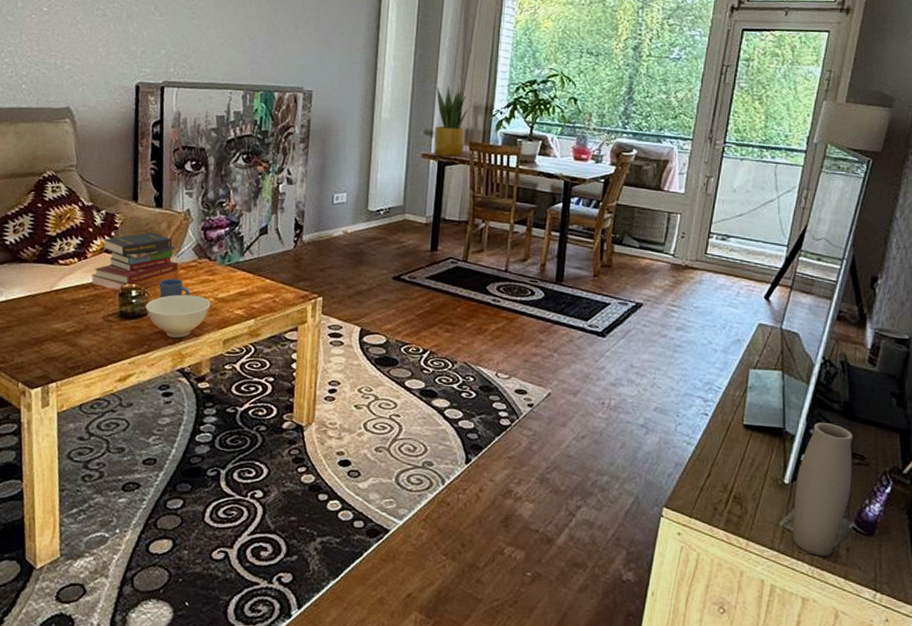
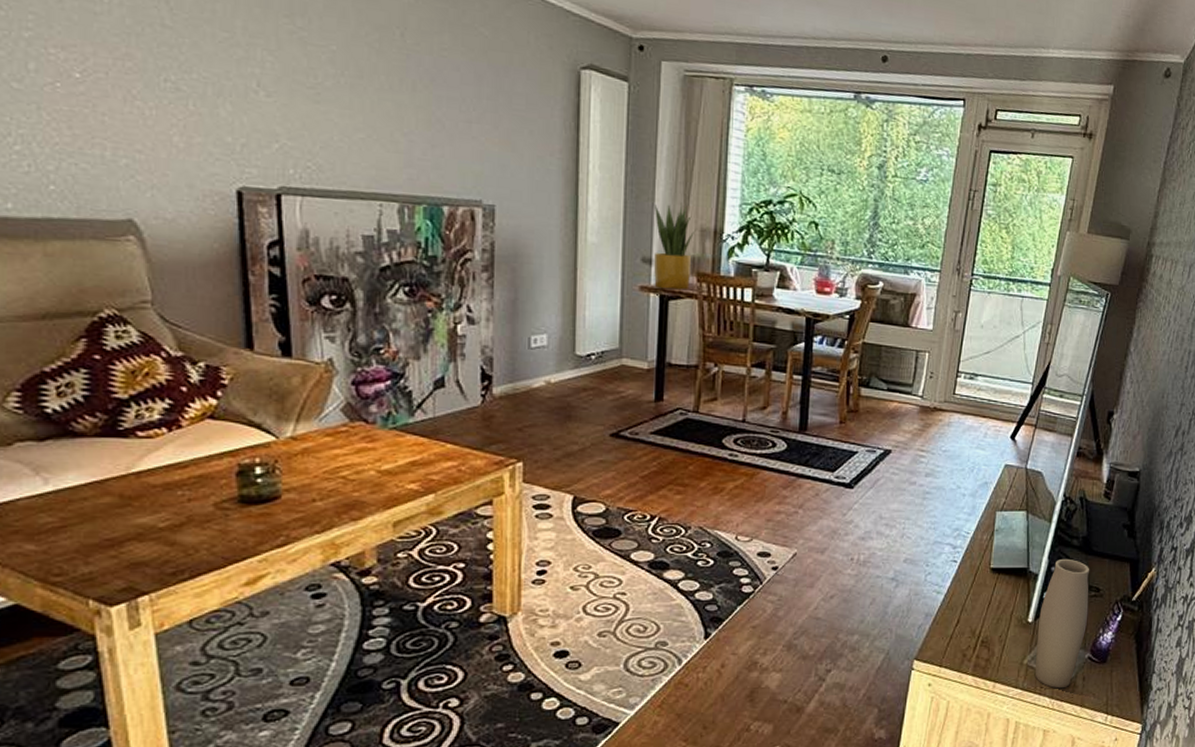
books: present [91,232,180,293] -> none [190,390,324,471]
bowl: present [146,294,211,339] -> none [278,468,372,525]
mug: present [159,278,191,298] -> none [295,449,343,474]

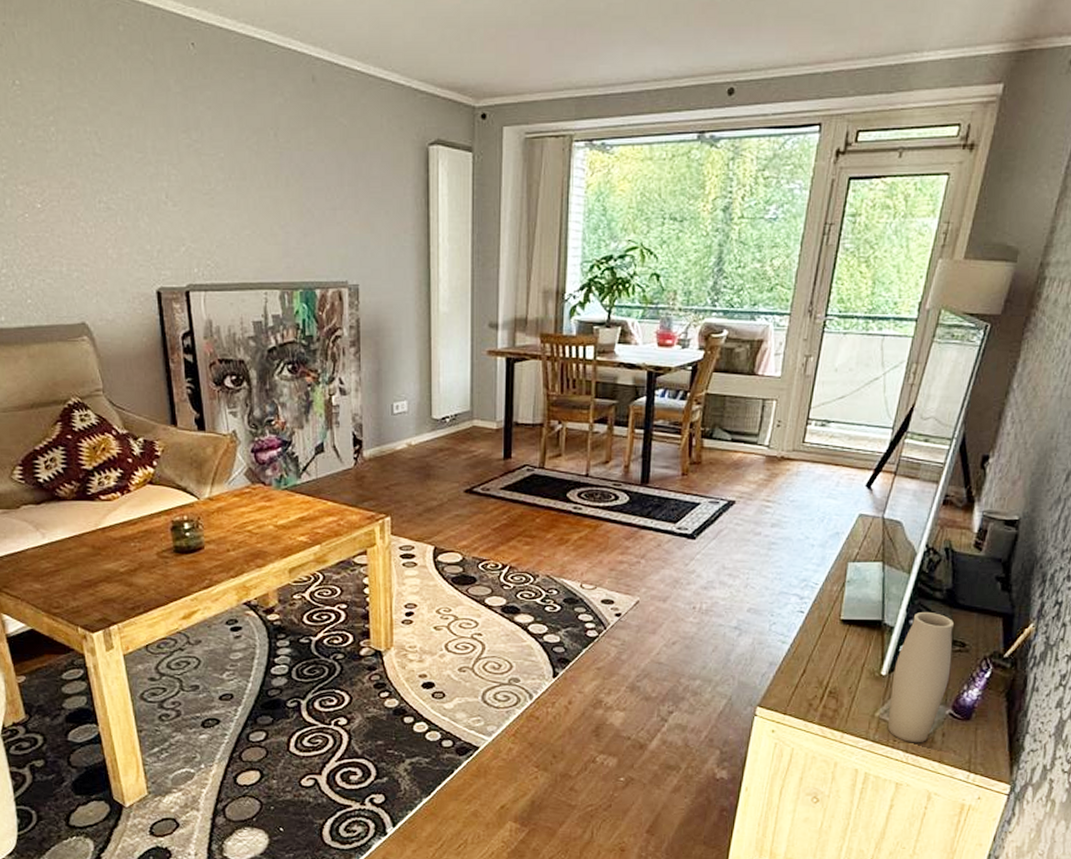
planter: present [653,202,696,290] -> none [499,266,539,352]

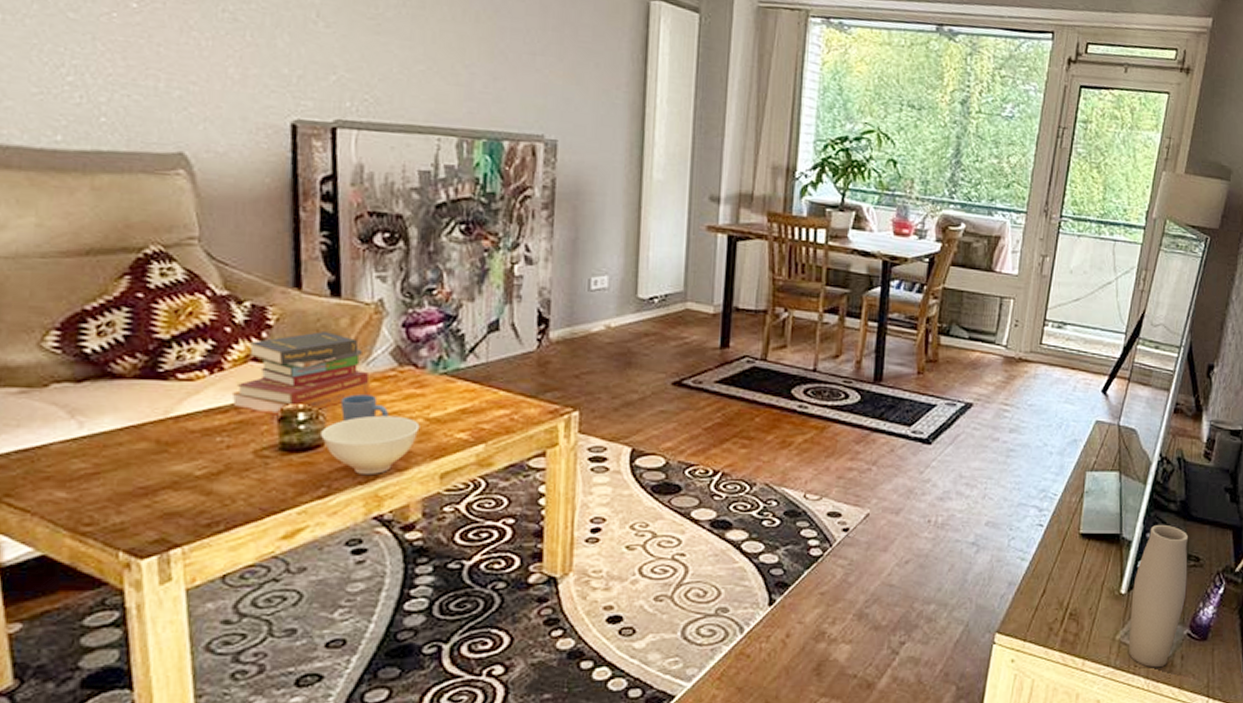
books: none [137,459,233,527] -> present [231,331,371,417]
bowl: none [201,524,271,571] -> present [321,415,420,476]
mug: none [212,508,248,529] -> present [340,394,390,421]

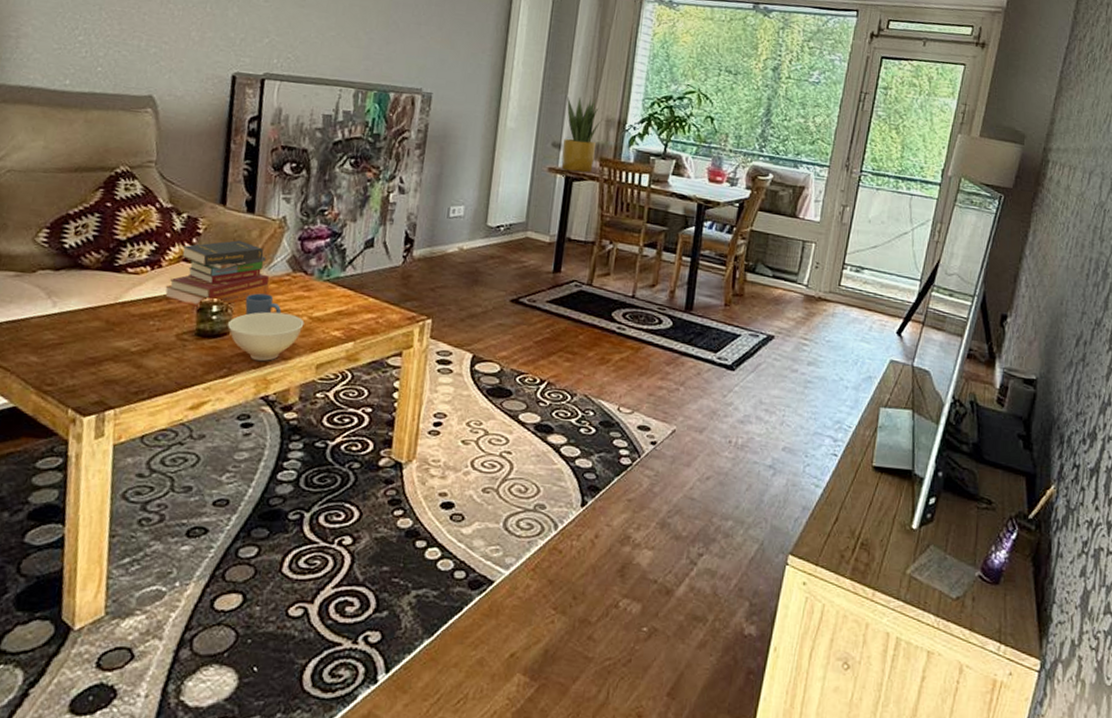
planter: none [722,138,767,231] -> present [561,95,602,173]
vase: present [1128,524,1189,668] -> none [918,464,981,607]

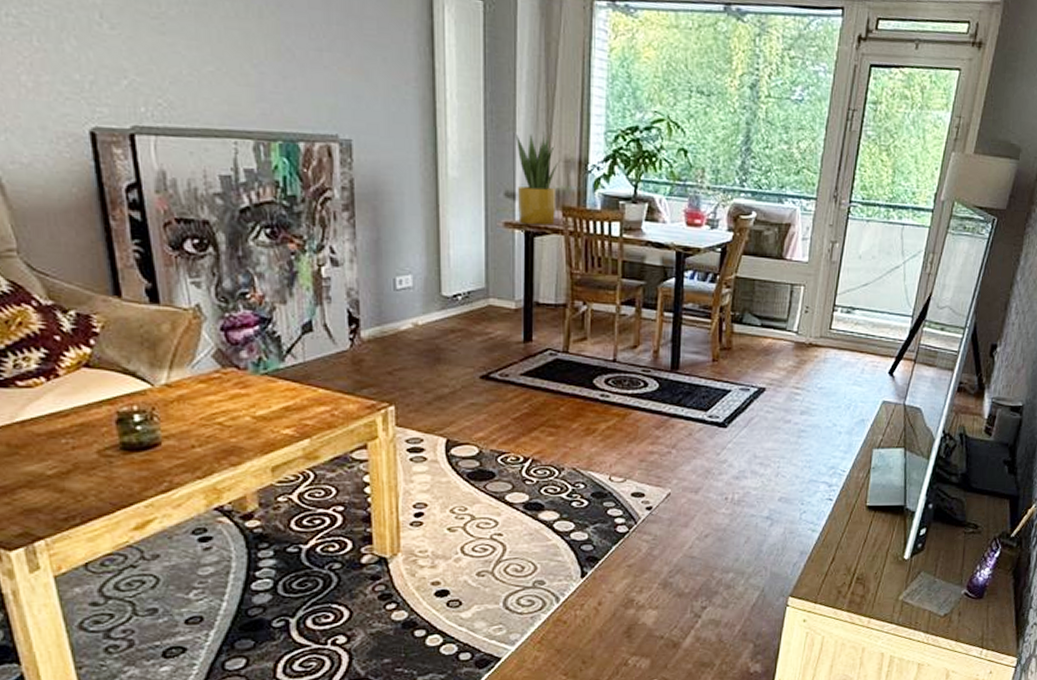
books: present [165,240,270,308] -> none [69,337,199,419]
bowl: present [228,311,305,362] -> none [157,415,248,471]
mug: present [245,293,282,315] -> none [171,396,219,421]

